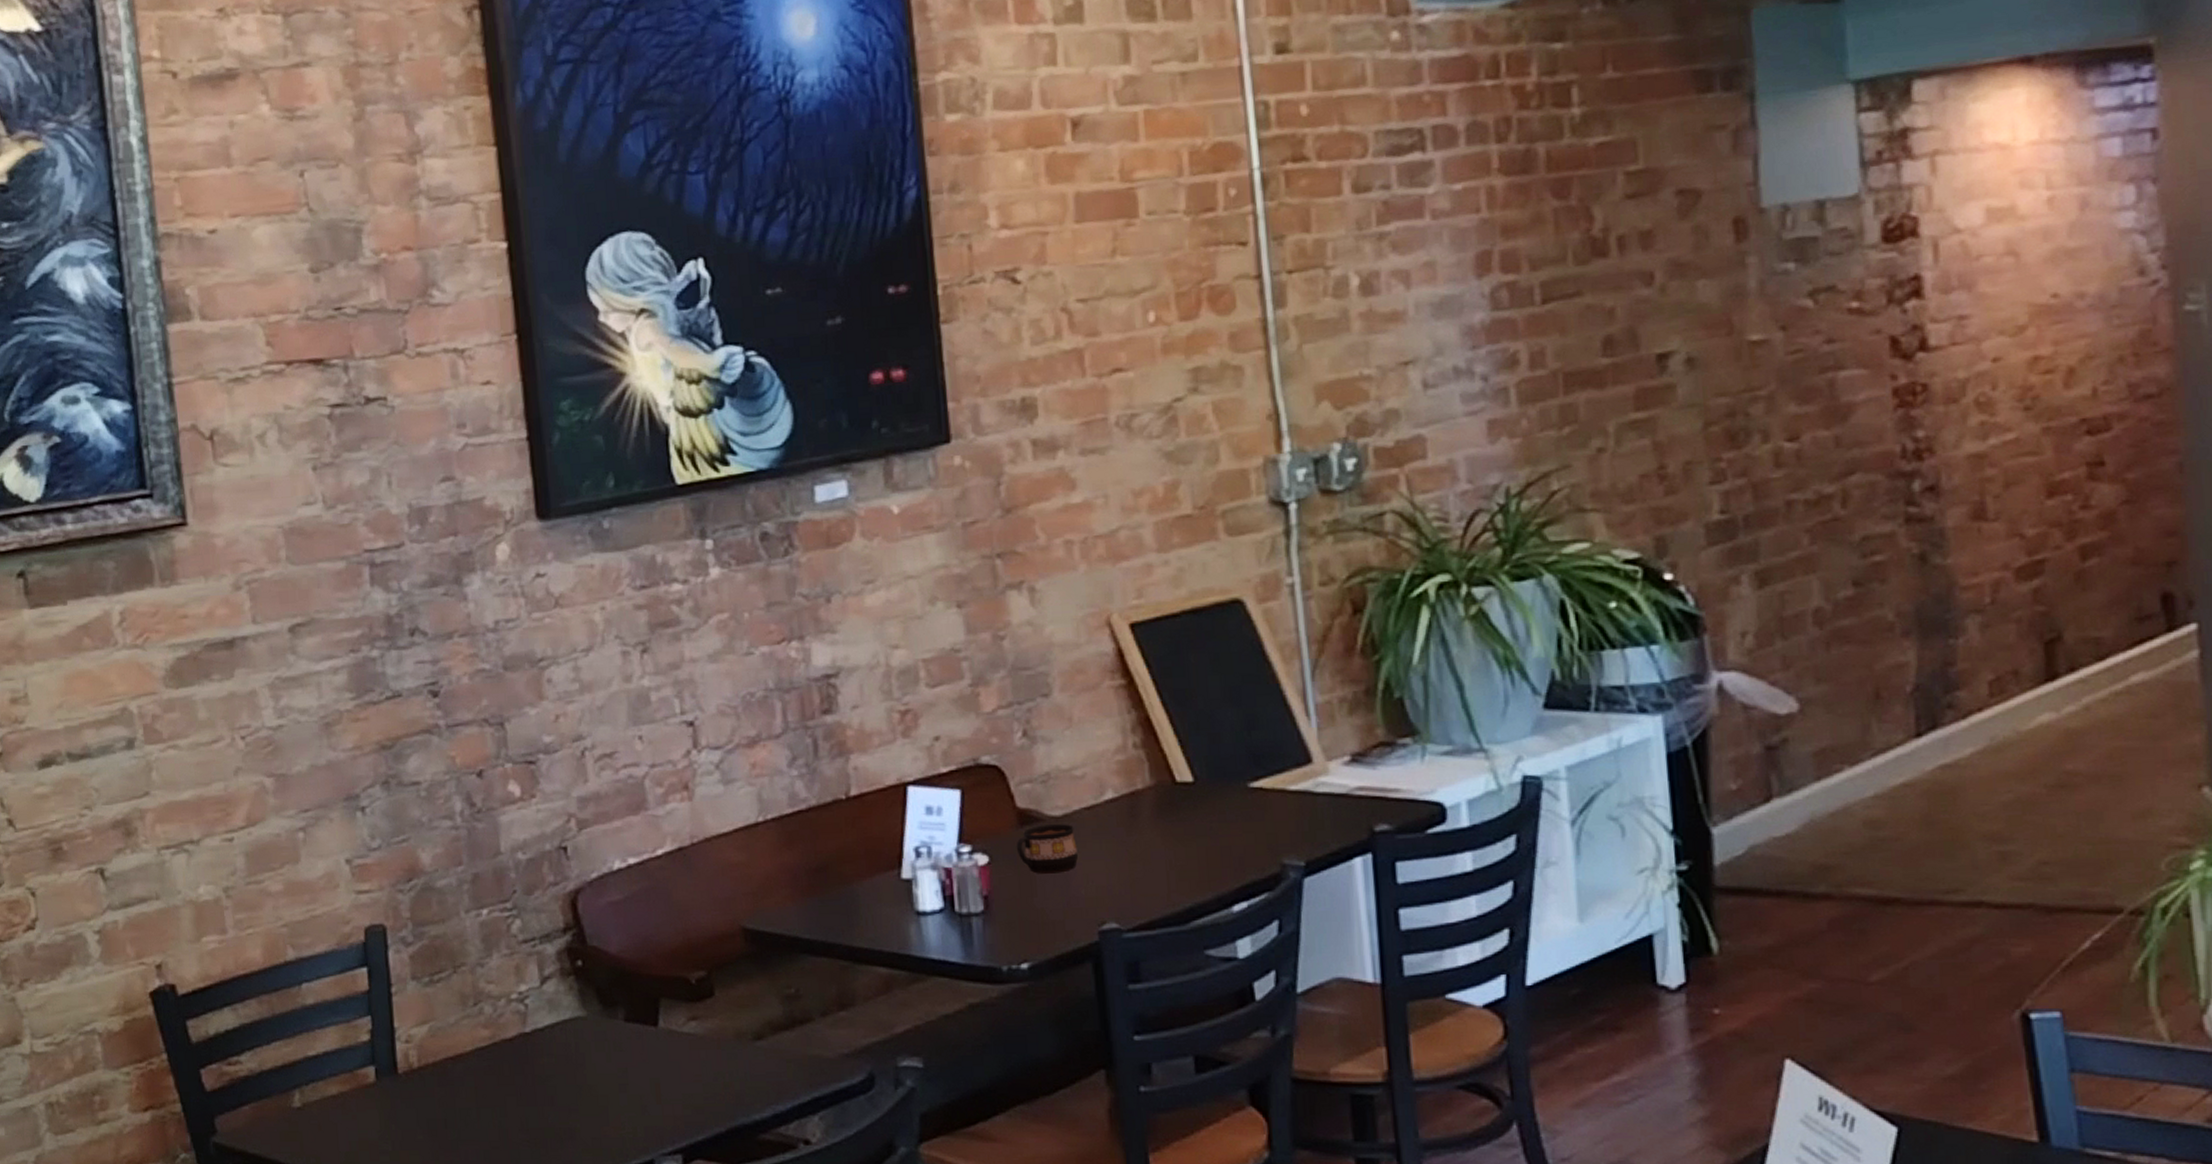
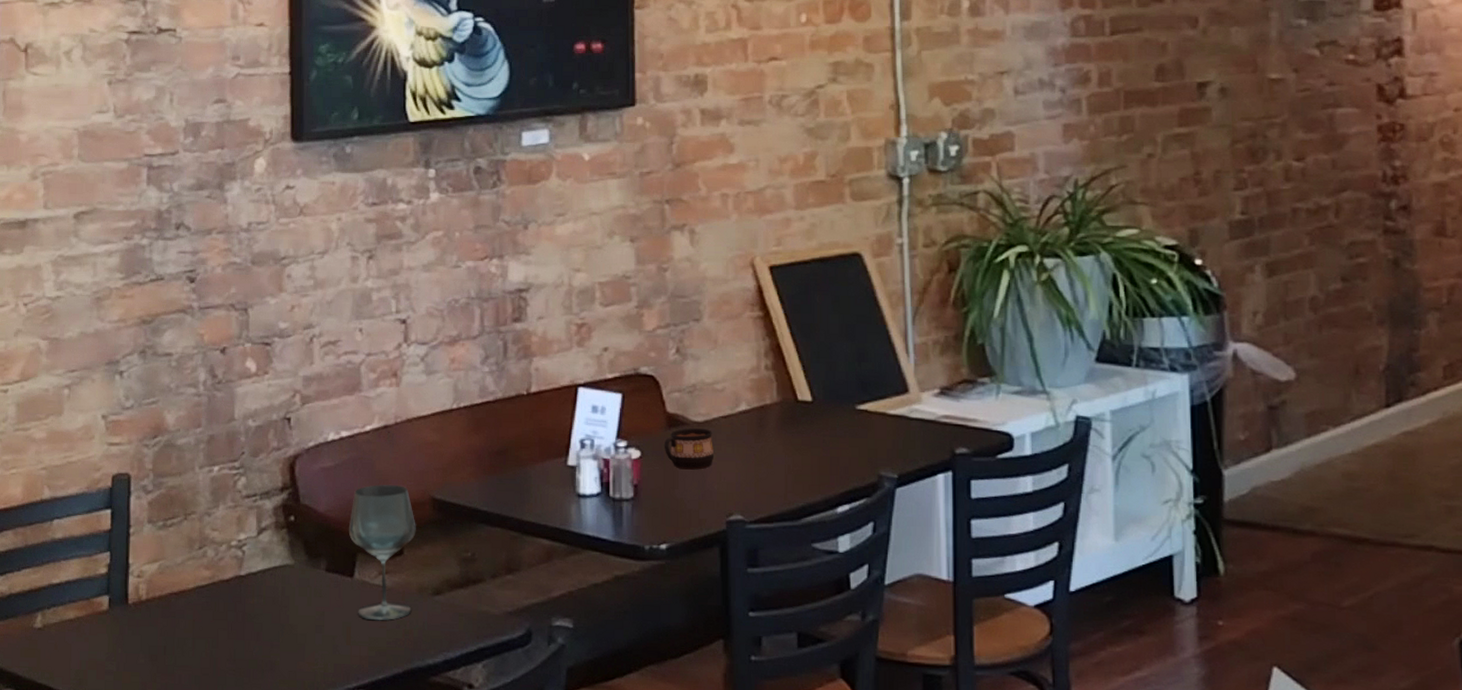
wine glass: none [646,916,730,1075] -> present [348,485,416,621]

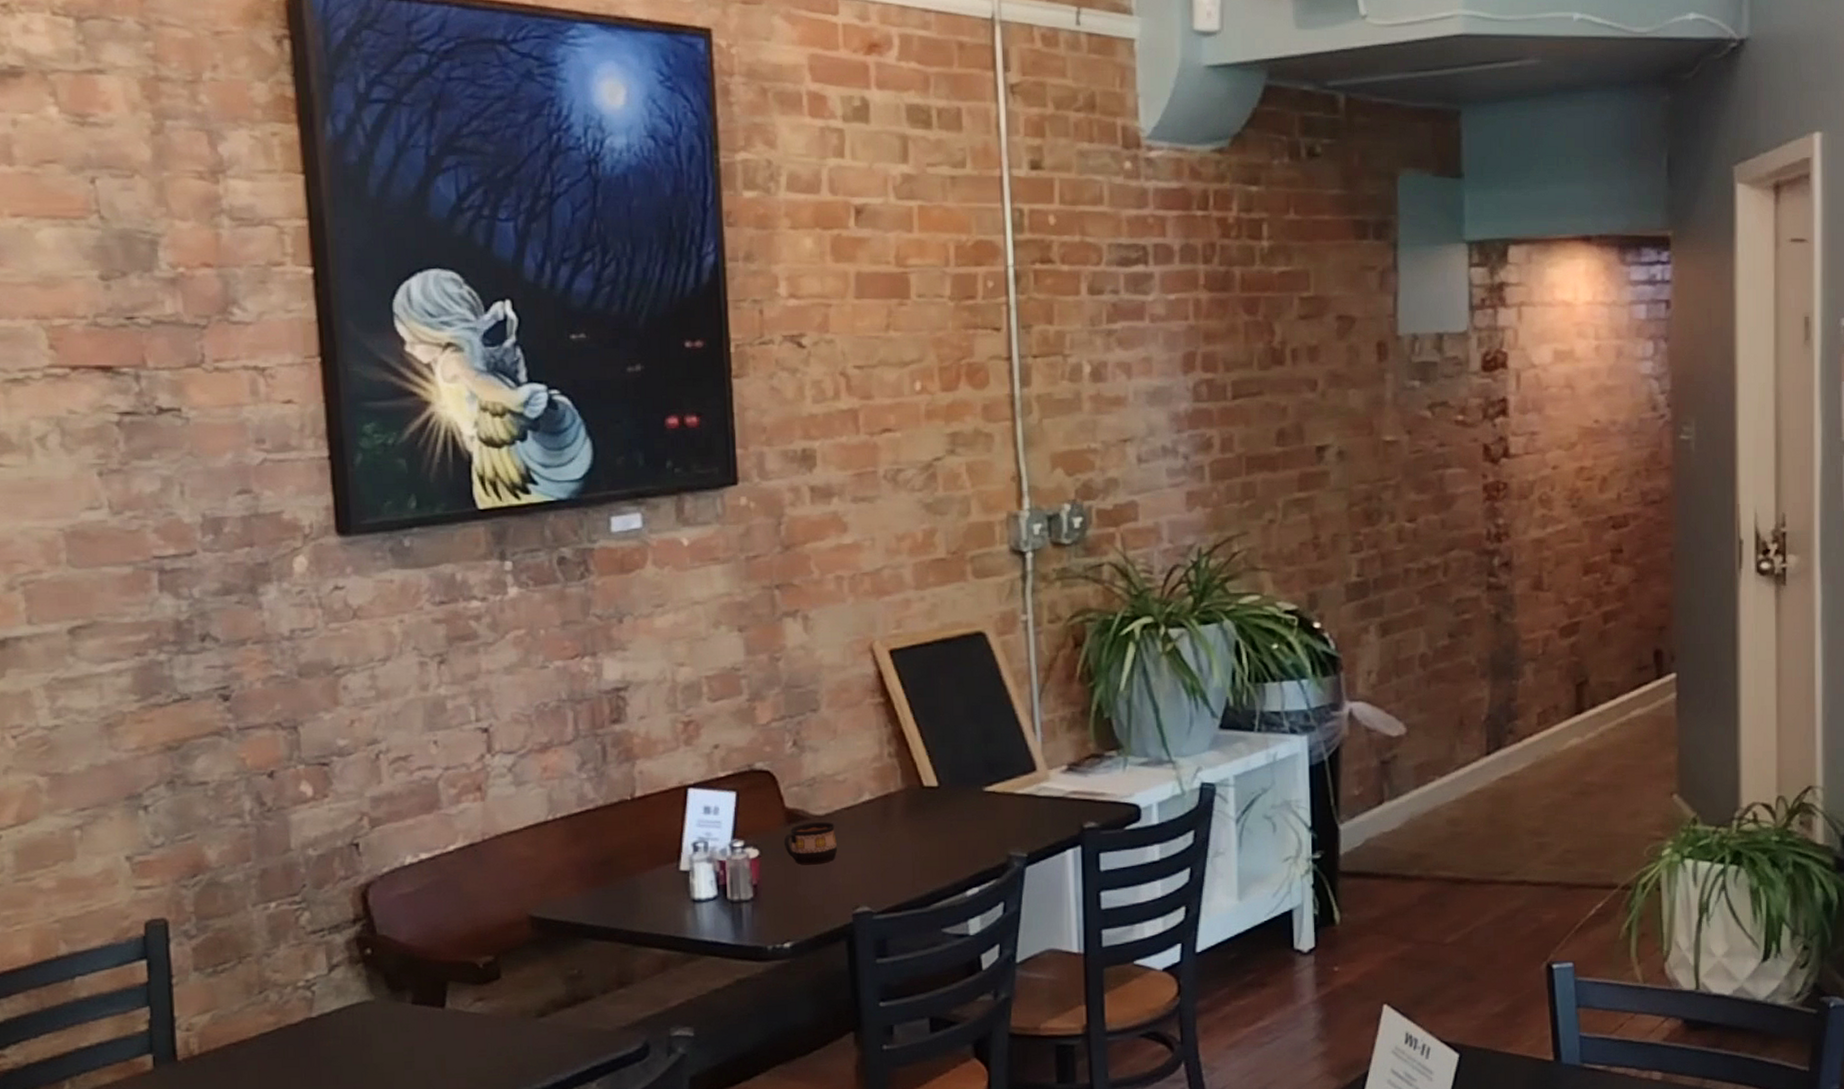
wine glass: present [348,485,416,621] -> none [435,906,514,1051]

